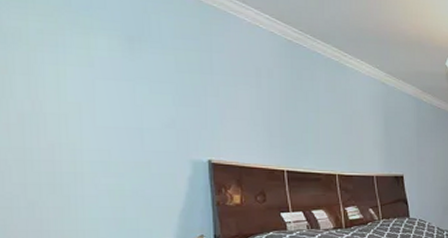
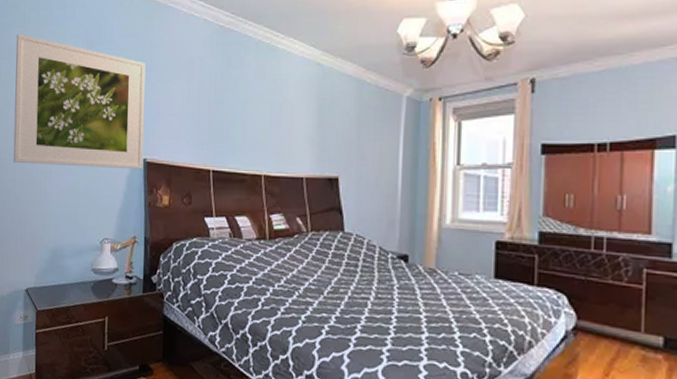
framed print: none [14,14,208,170] -> present [13,33,146,169]

